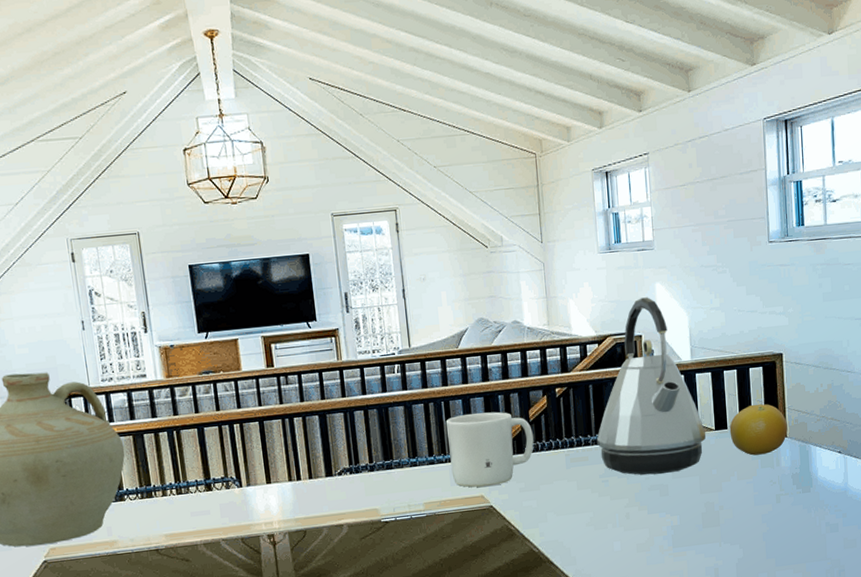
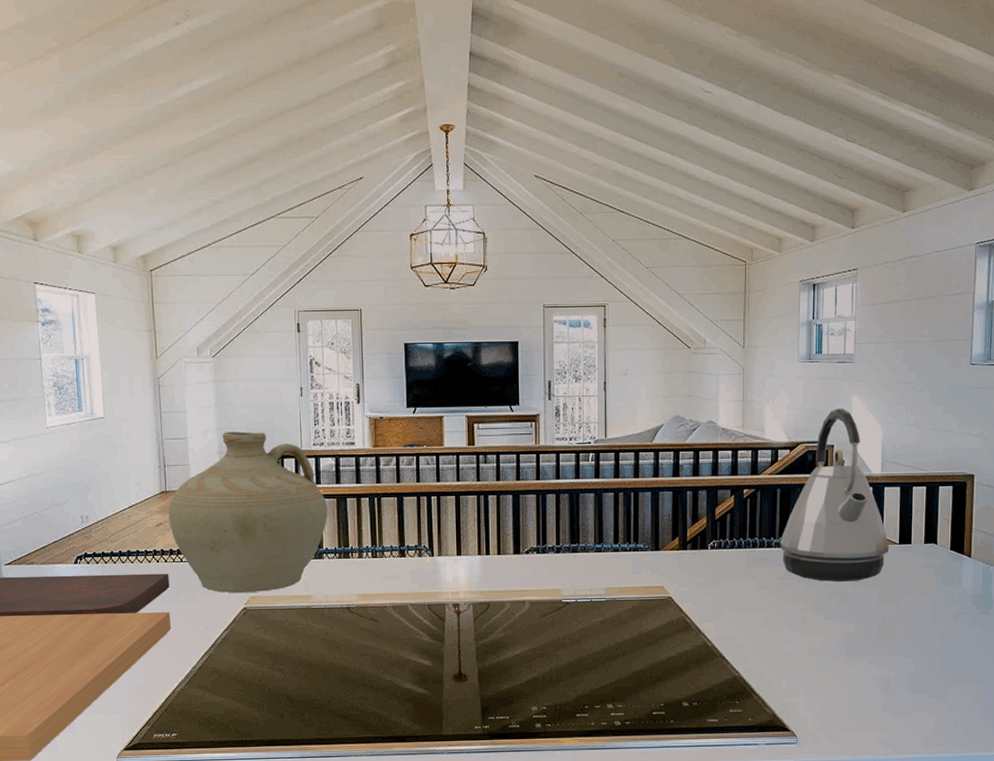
mug: present [445,411,534,488] -> none [633,506,717,578]
fruit: present [729,404,788,456] -> none [913,522,973,573]

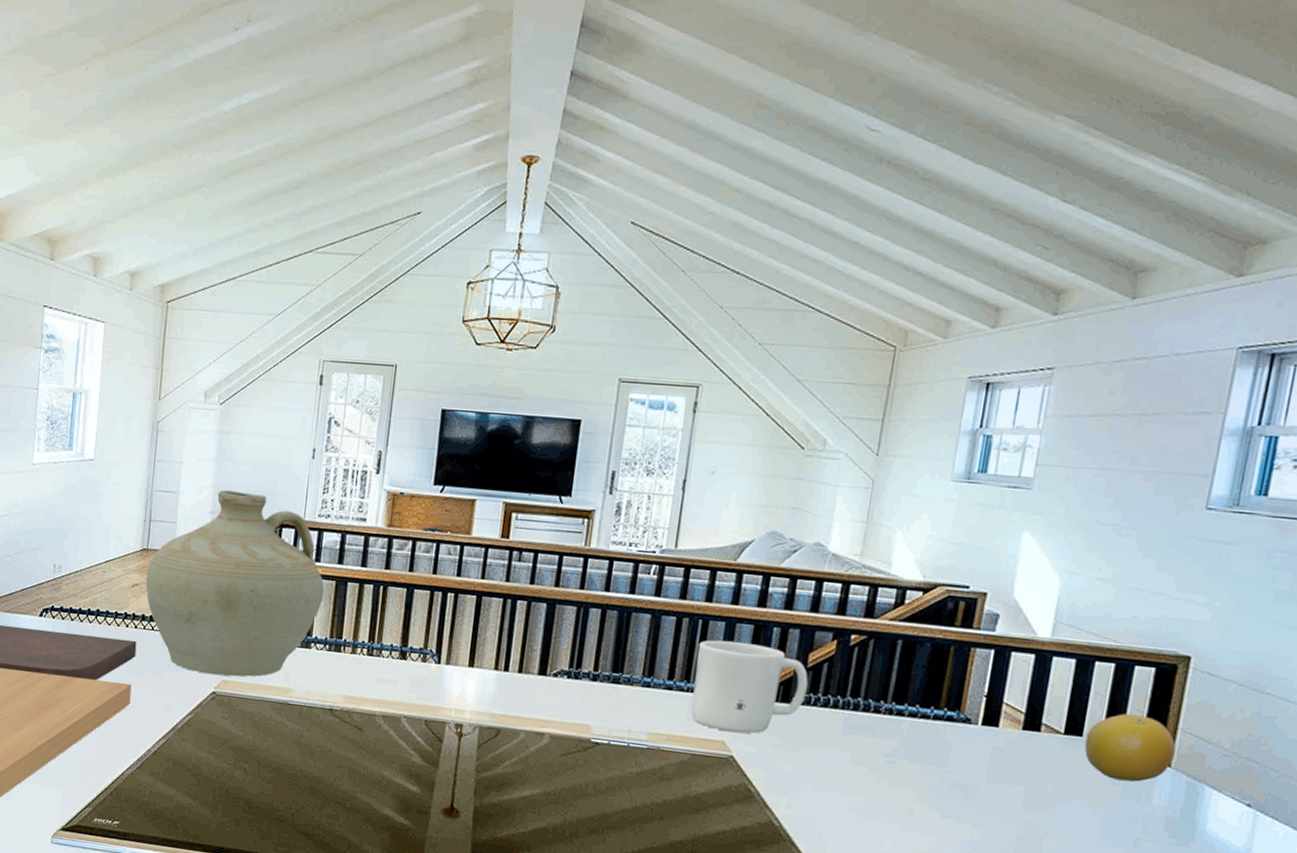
mug: none [633,506,717,578] -> present [691,640,808,734]
kettle: present [779,408,889,583] -> none [890,546,1049,774]
fruit: none [913,522,973,573] -> present [1084,713,1176,782]

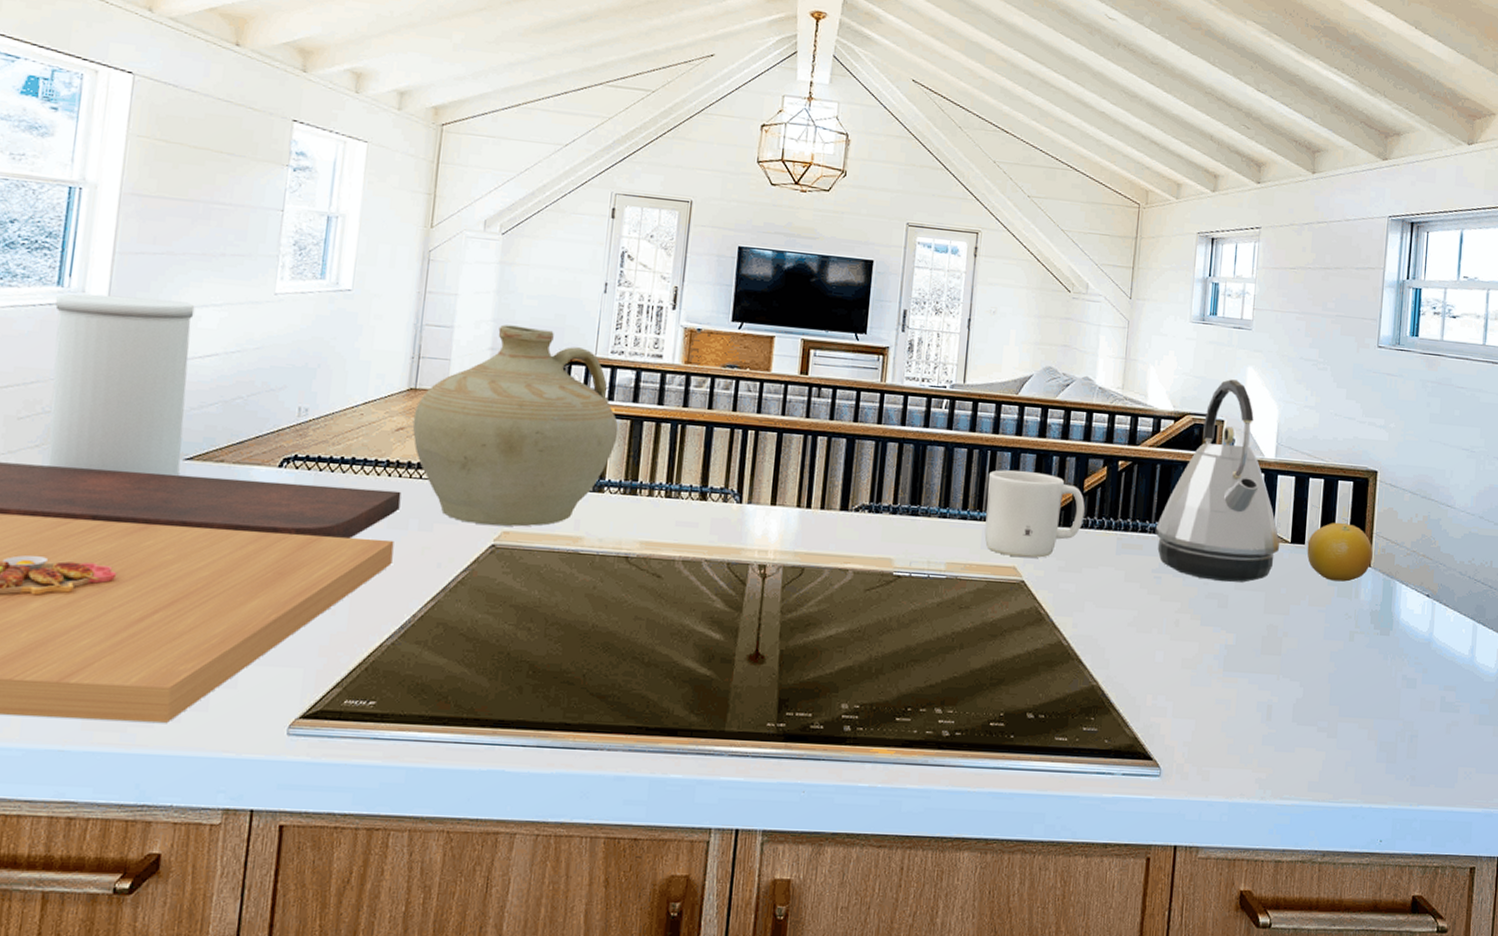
kettle: none [890,546,1049,774] -> present [1155,379,1279,583]

